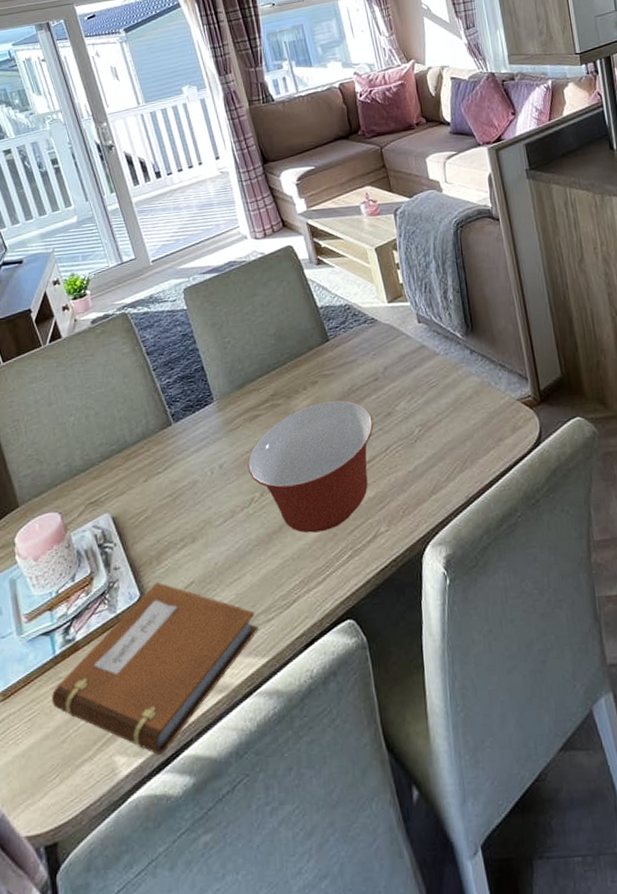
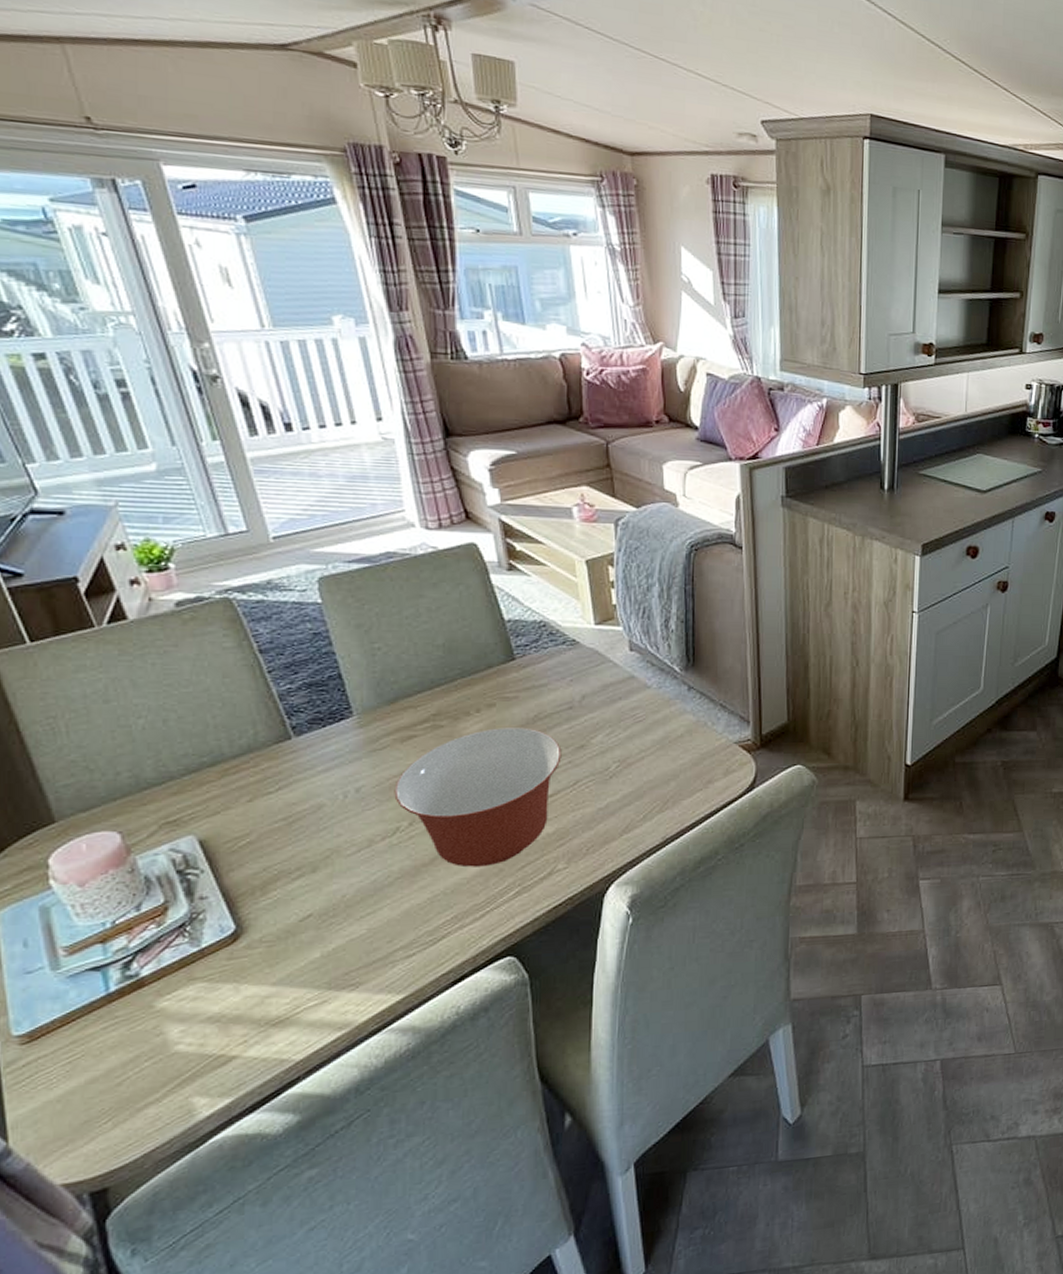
notebook: present [52,581,258,755] -> none [103,913,394,1095]

